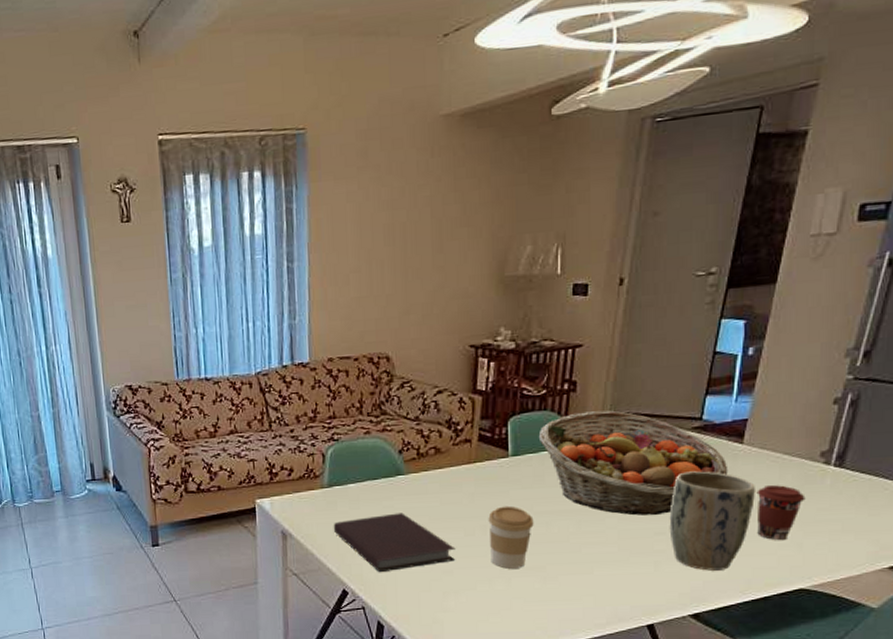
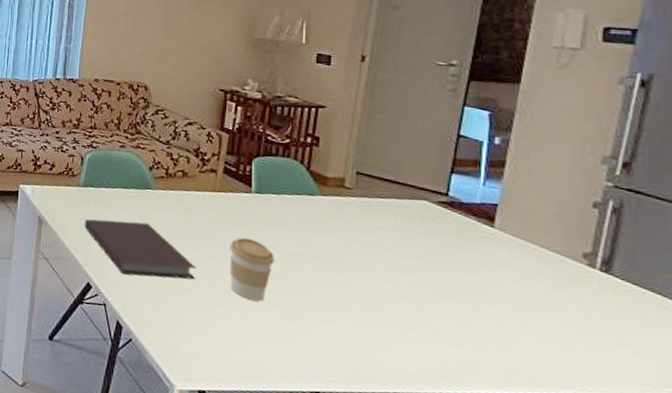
fruit basket: present [538,410,728,516] -> none [281,165,479,281]
plant pot: present [669,471,755,571] -> none [416,243,511,354]
coffee cup: present [756,485,806,541] -> none [512,275,569,338]

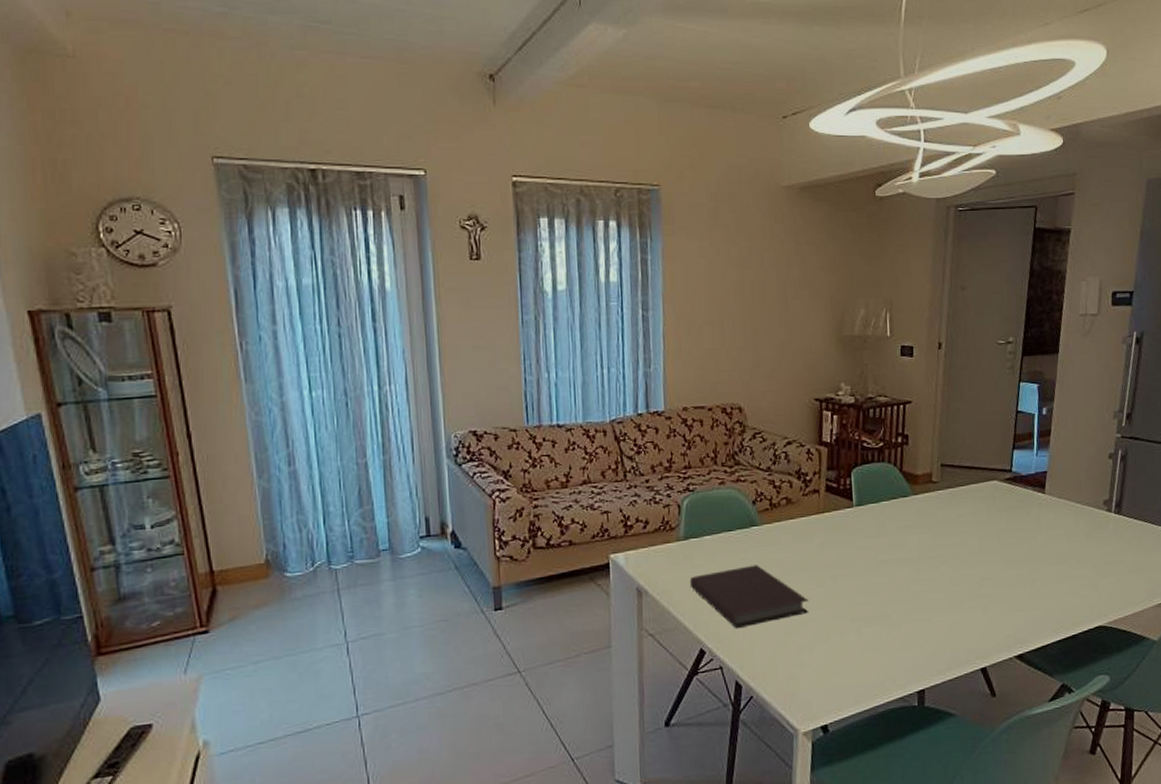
coffee cup: present [229,237,275,302] -> none [837,555,878,619]

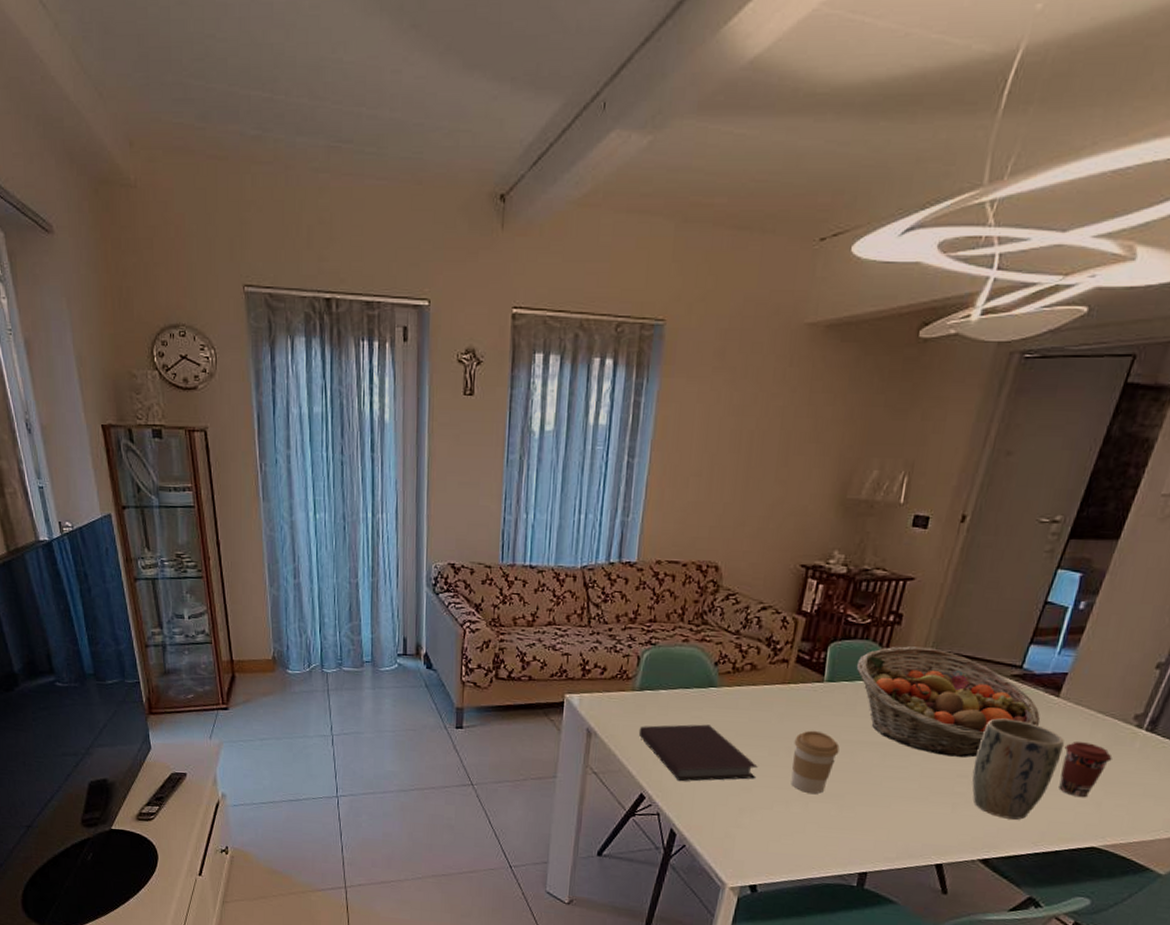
coffee cup: none [837,555,878,619] -> present [791,730,840,794]
fruit basket: none [878,462,1036,562] -> present [856,646,1041,758]
plant pot: none [992,519,1058,613] -> present [972,718,1064,820]
coffee cup: none [1059,531,1096,582] -> present [1059,742,1112,798]

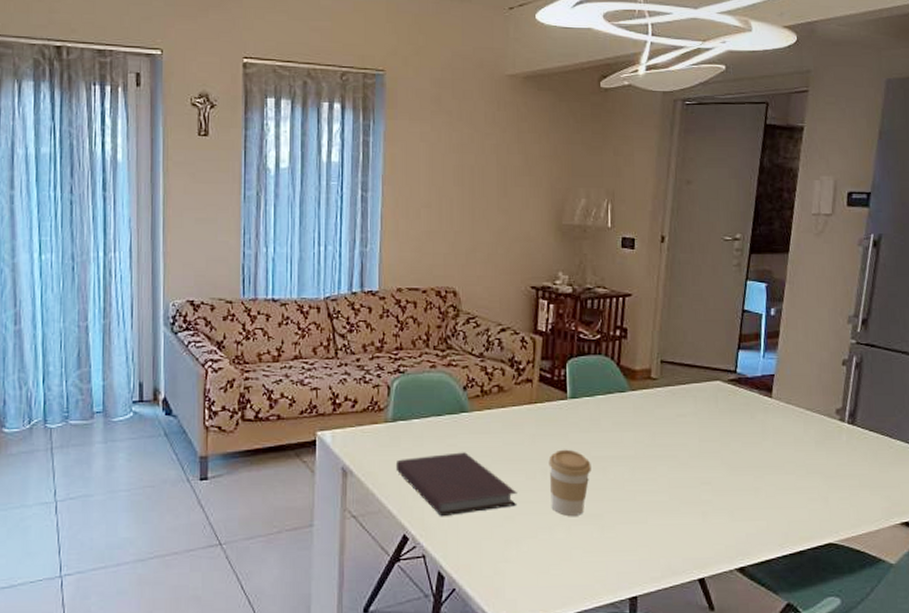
fruit basket: present [856,646,1041,758] -> none [594,359,761,464]
plant pot: present [972,718,1064,820] -> none [713,422,785,523]
coffee cup: present [1059,742,1112,798] -> none [786,439,827,494]

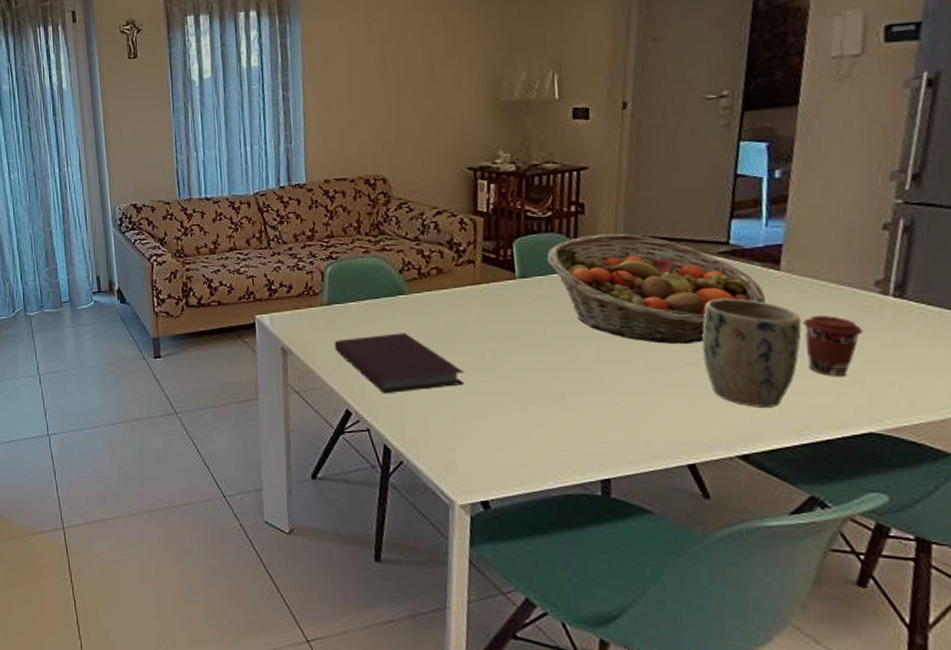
coffee cup: present [548,449,591,516] -> none [497,329,548,395]
fruit basket: none [594,359,761,464] -> present [546,233,766,344]
plant pot: none [713,422,785,523] -> present [702,298,801,407]
coffee cup: none [786,439,827,494] -> present [802,316,863,377]

